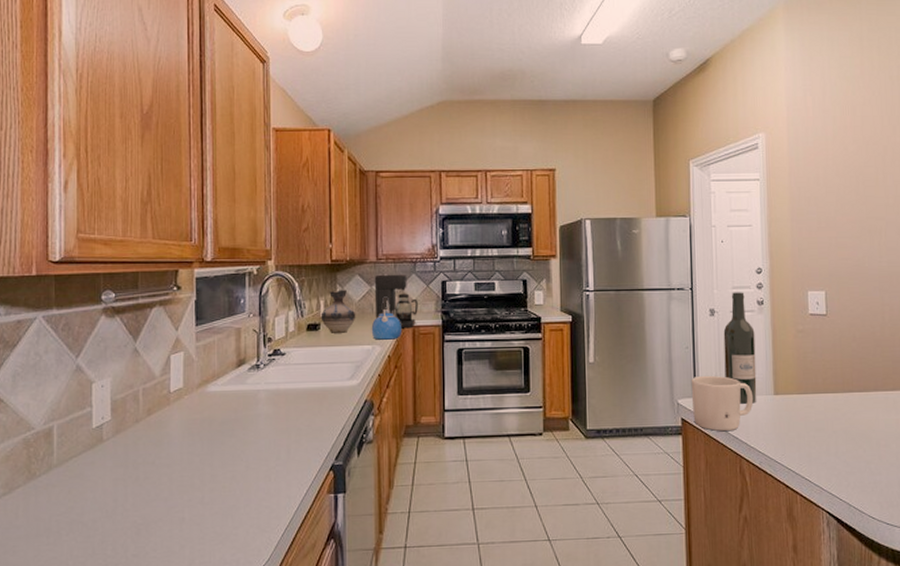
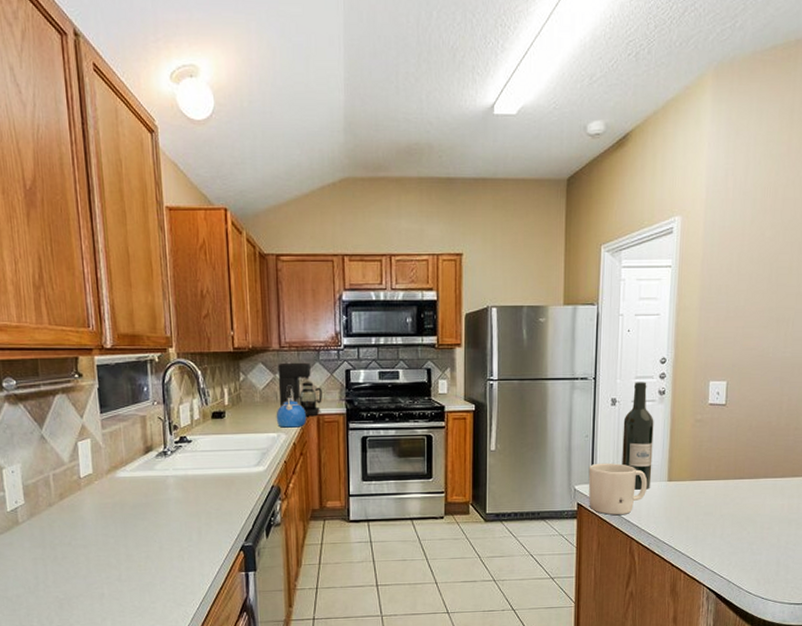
ceramic jug: present [320,289,356,333] -> none [225,378,261,421]

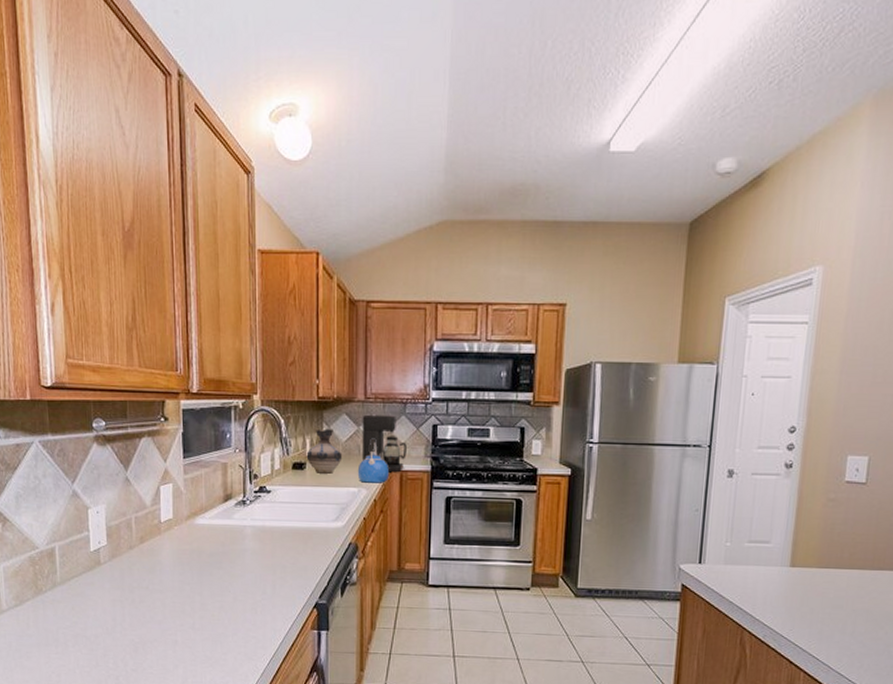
ceramic jug: none [225,378,261,421] -> present [306,429,343,474]
mug: present [588,462,648,516] -> none [695,541,766,602]
wine bottle: present [622,382,654,490] -> none [736,452,778,574]

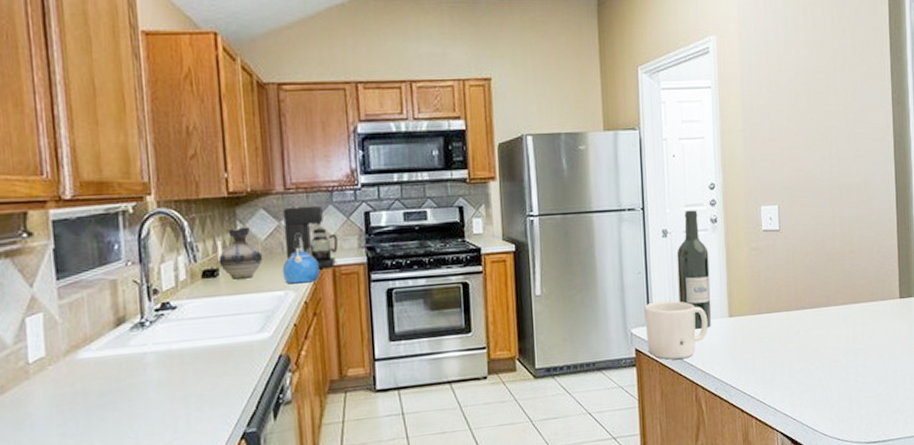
mug: none [695,541,766,602] -> present [644,300,708,360]
wine bottle: none [736,452,778,574] -> present [677,210,712,329]

